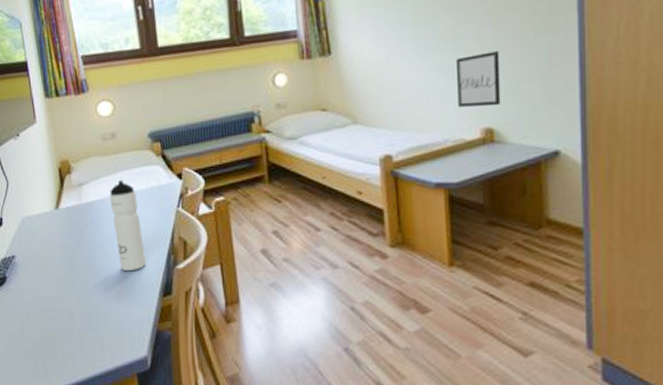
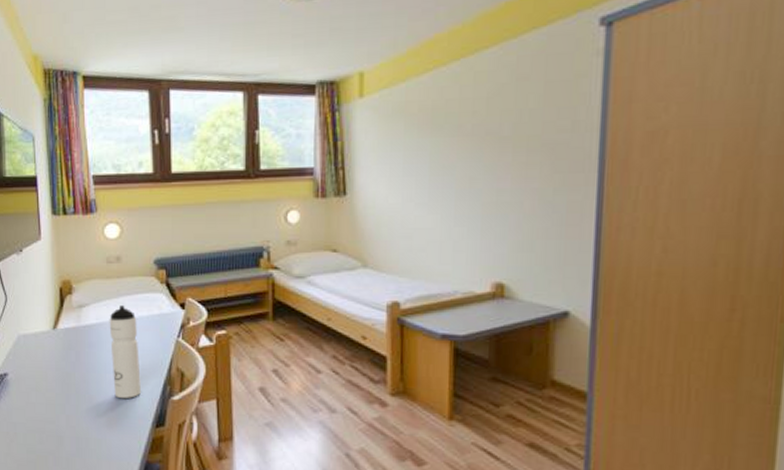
wall art: present [455,51,501,107] -> none [470,206,516,261]

